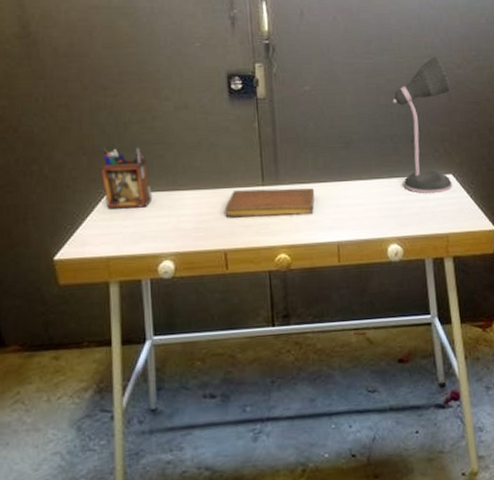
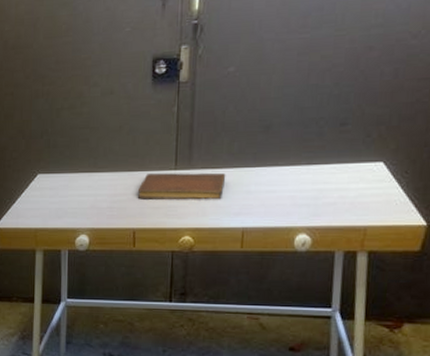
desk organizer: present [100,143,153,209] -> none [35,128,76,187]
desk lamp: present [392,56,452,194] -> none [322,26,399,183]

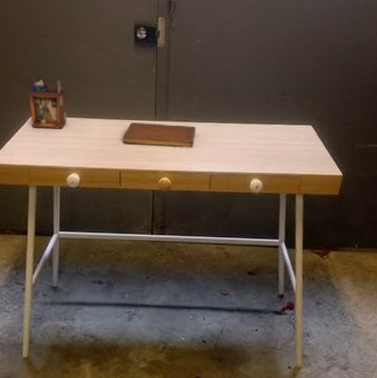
desk organizer: none [35,128,76,187] -> present [28,76,67,129]

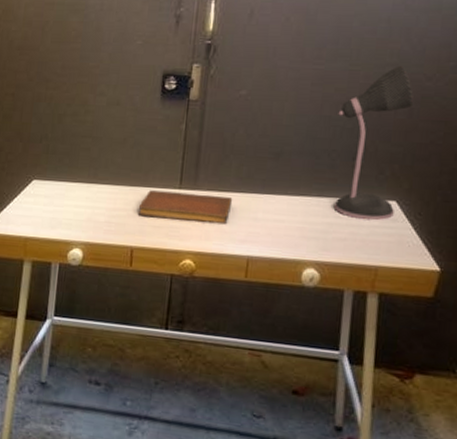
desk organizer: present [28,76,67,129] -> none [31,135,74,196]
desk lamp: none [269,22,320,141] -> present [333,65,413,221]

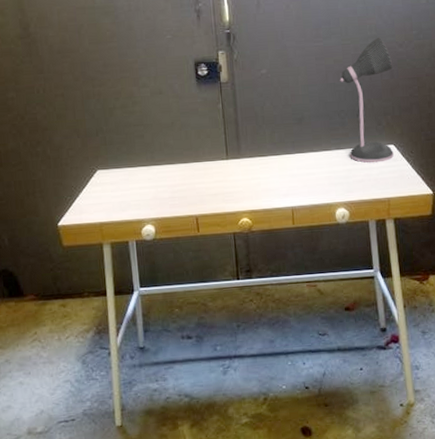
notebook: present [138,190,233,225] -> none [195,160,272,188]

